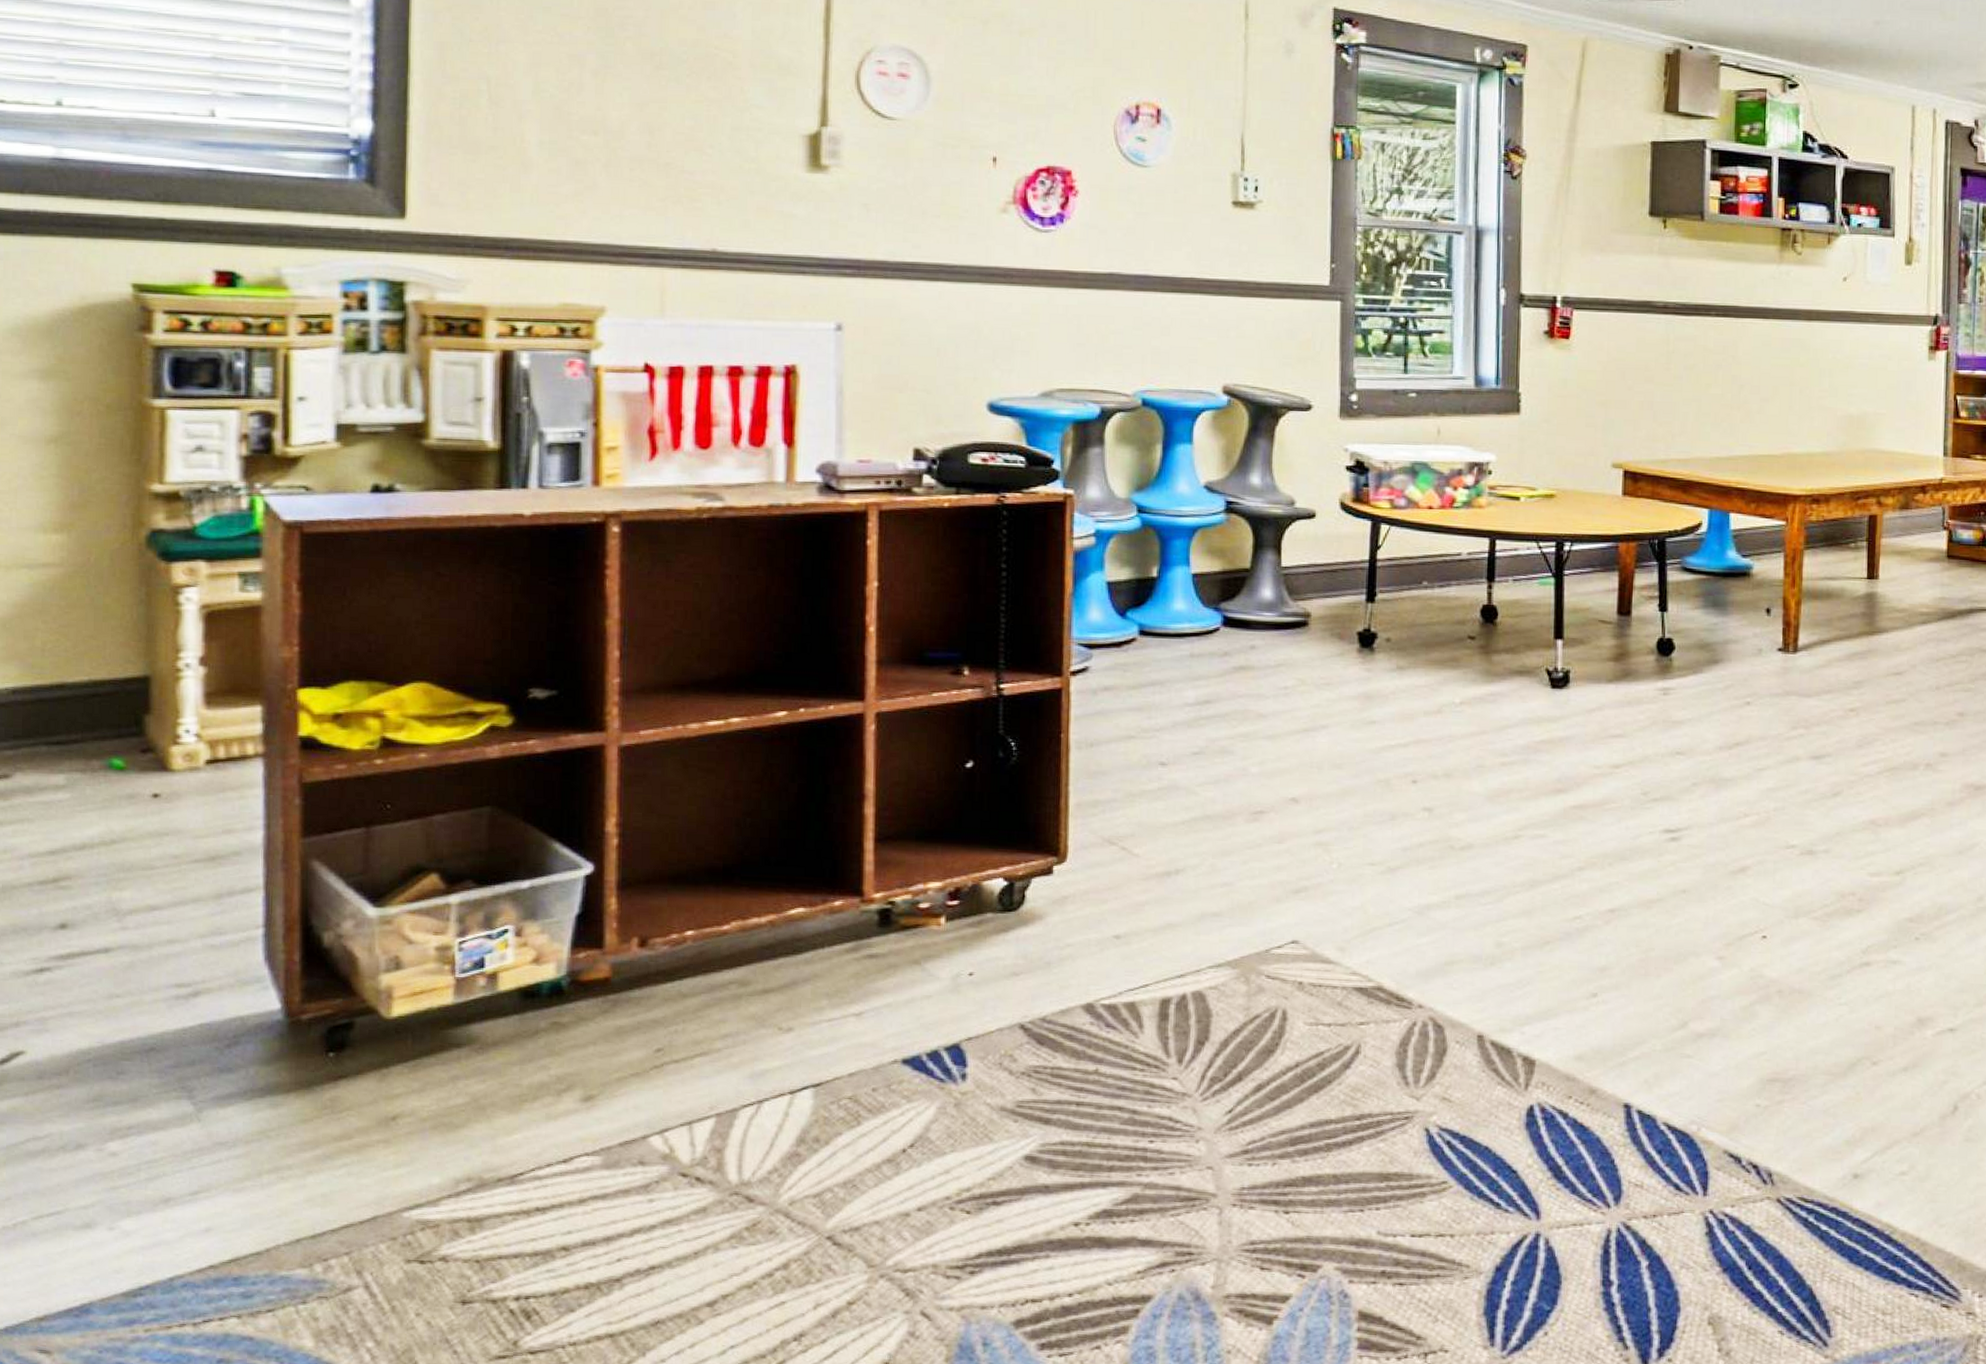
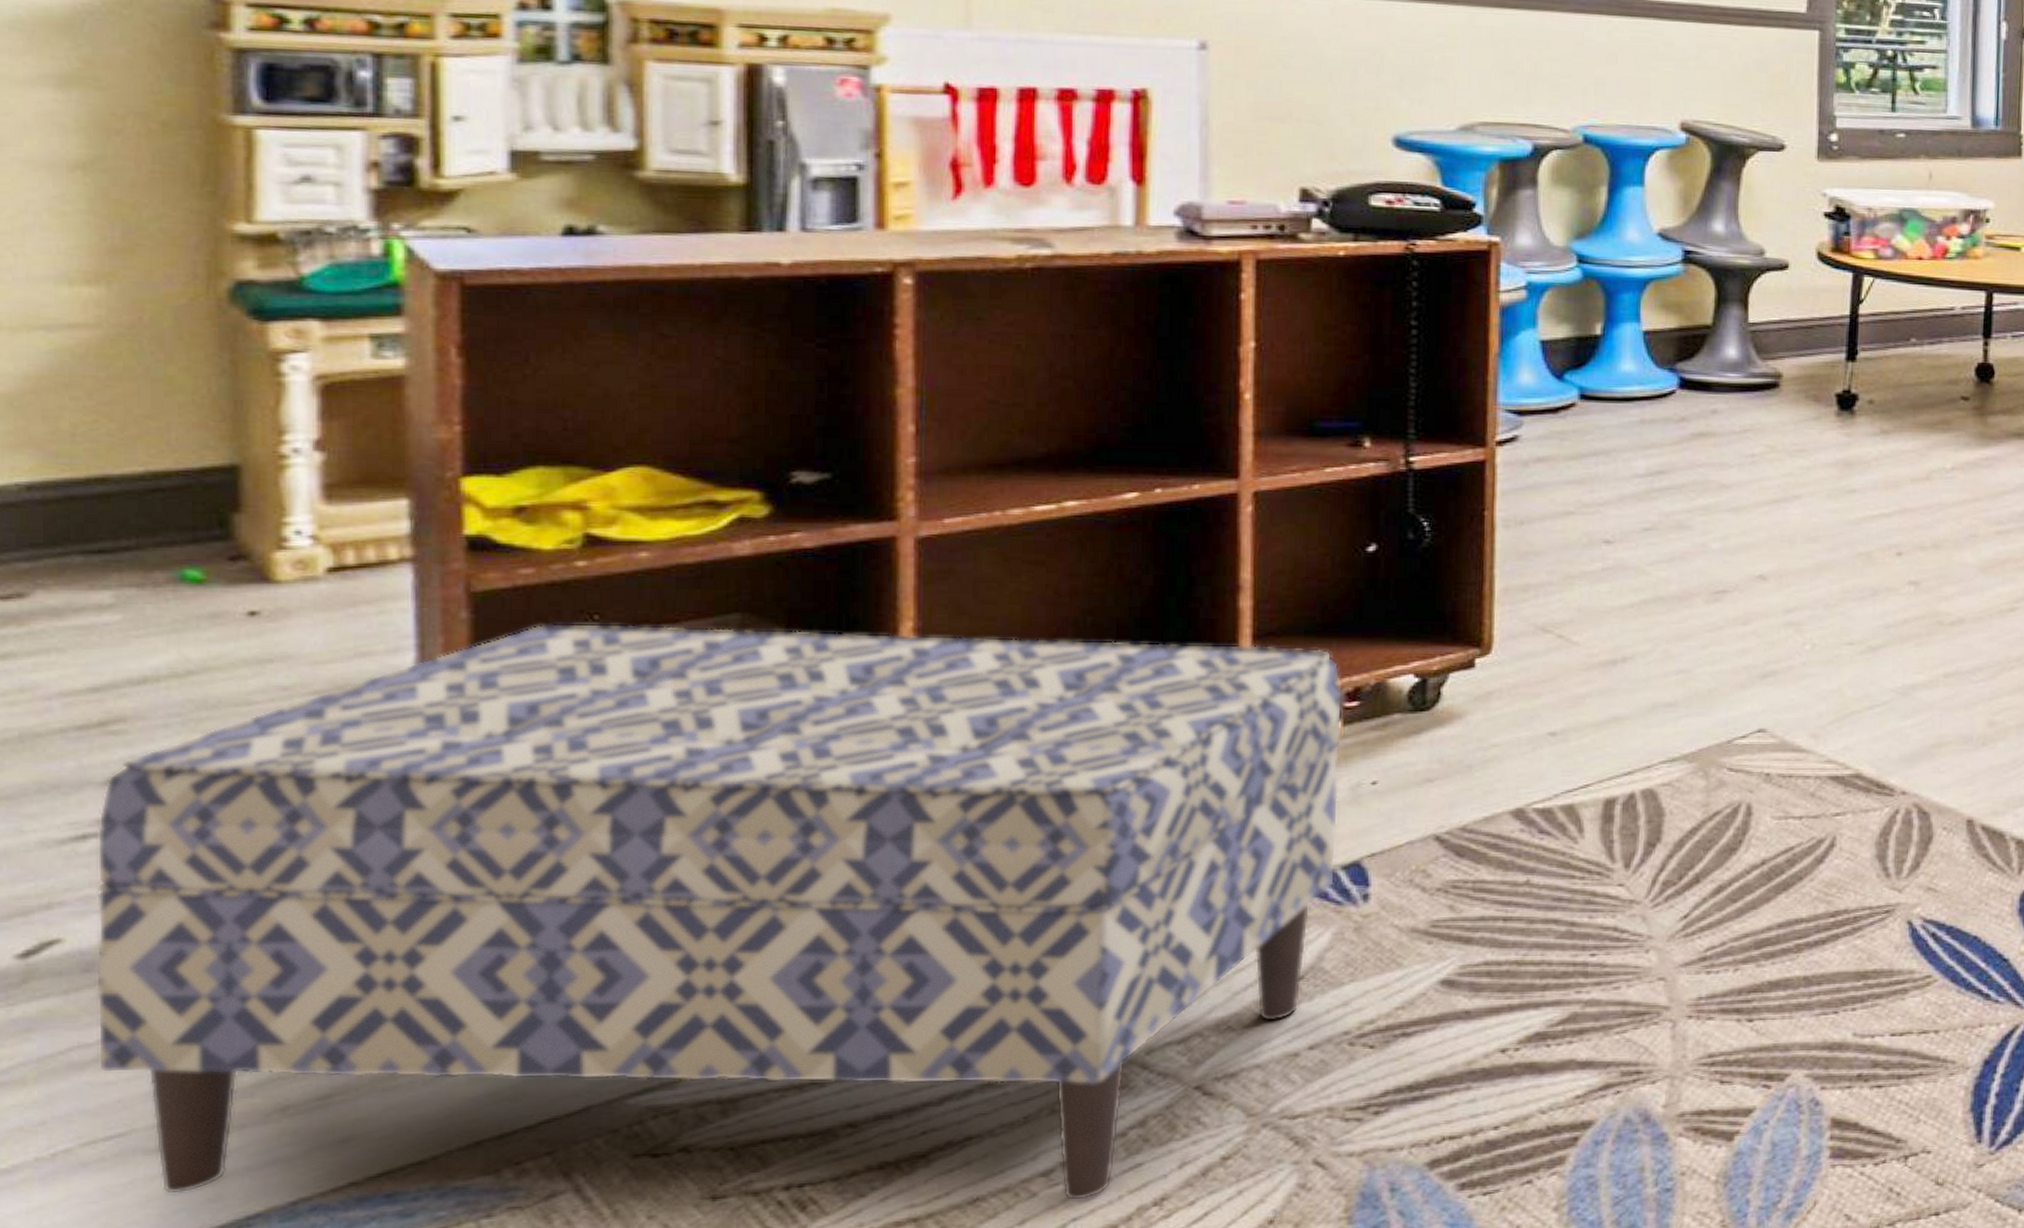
bench: none [45,810,946,1331] -> present [96,624,1343,1201]

